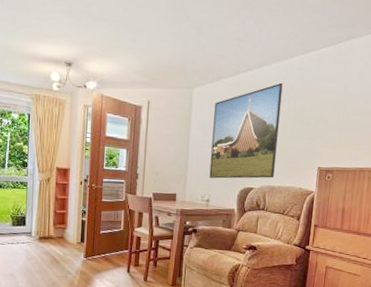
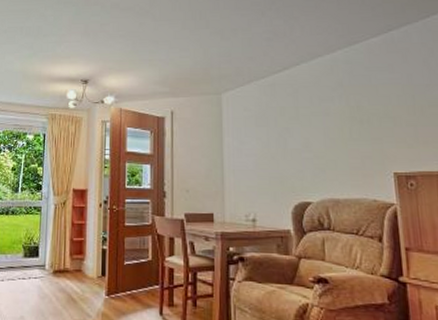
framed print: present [209,82,283,179] -> none [249,79,336,193]

